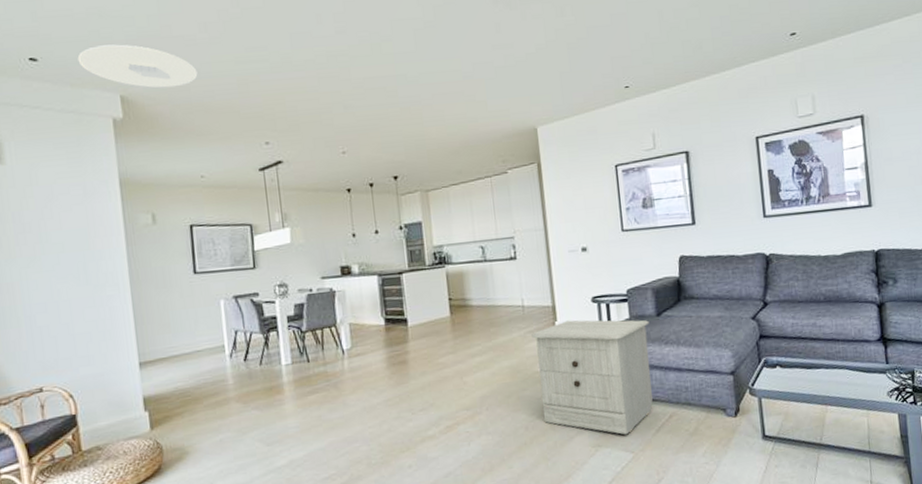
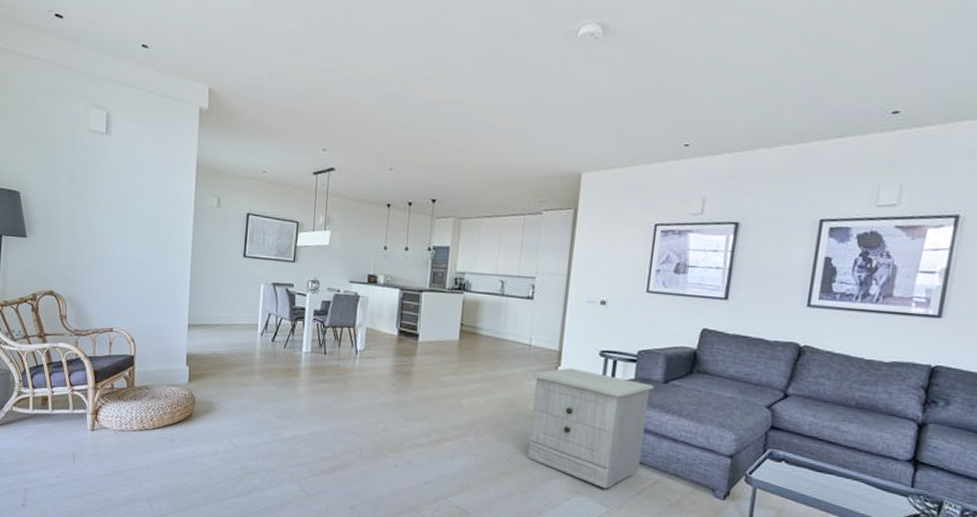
ceiling light: present [77,44,198,88] -> none [180,40,276,86]

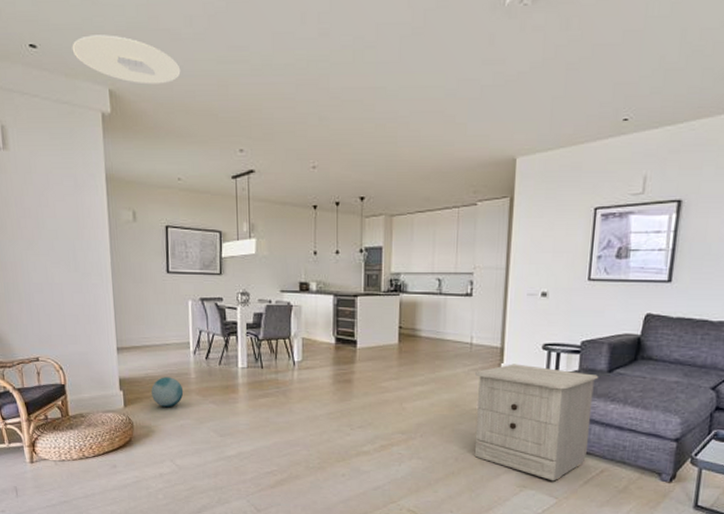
ceiling light: none [180,40,276,86] -> present [72,35,181,85]
ball: none [216,355,247,386] -> present [151,377,184,408]

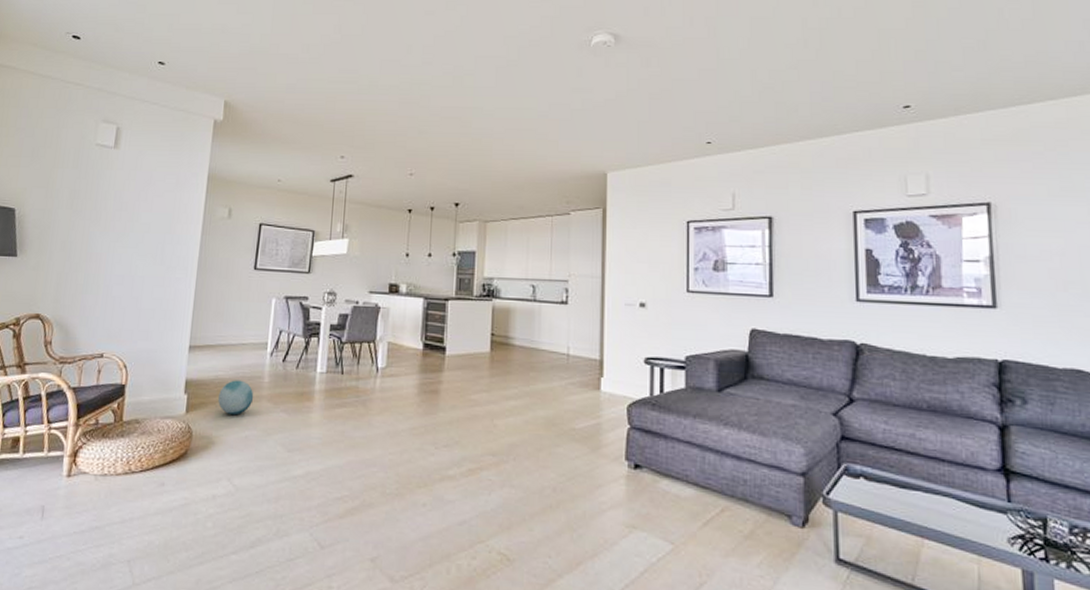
ceiling light: present [72,35,181,85] -> none [196,56,294,98]
nightstand: present [474,364,599,481] -> none [573,378,708,522]

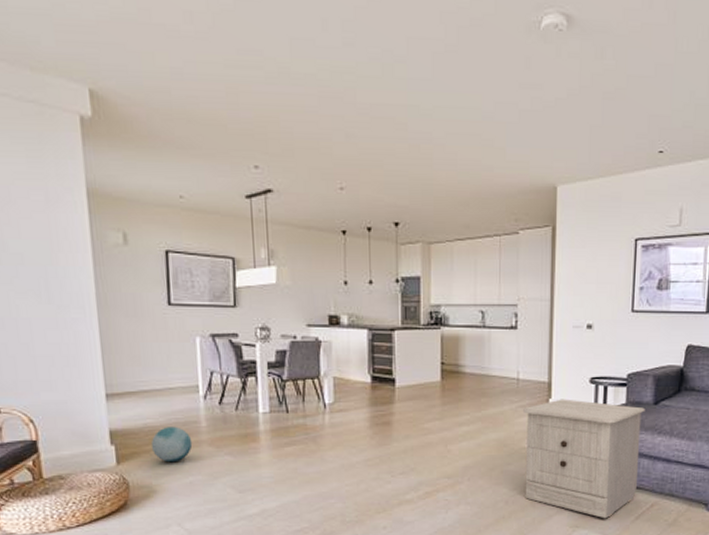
nightstand: none [573,378,708,522] -> present [523,399,646,519]

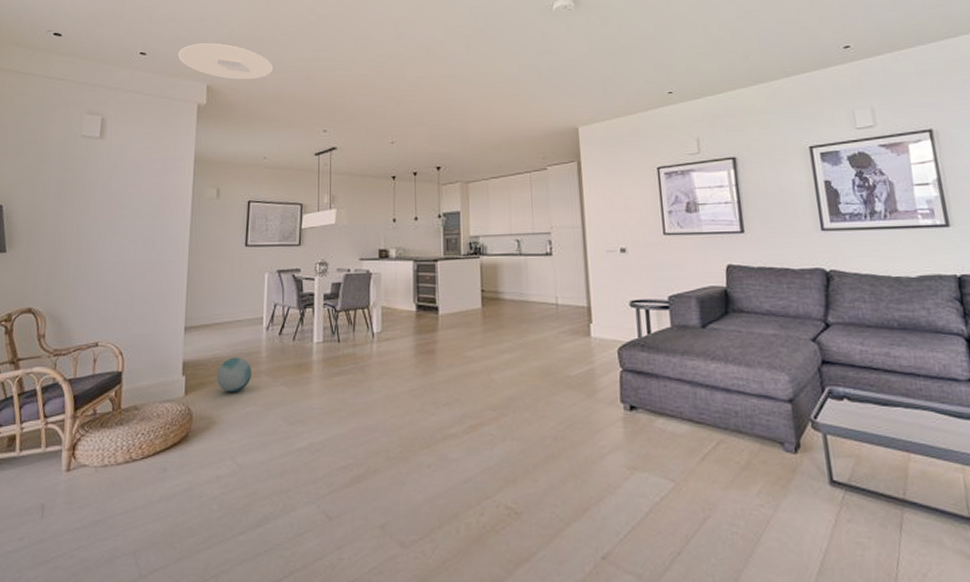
ceiling light: none [38,23,180,87] -> present [178,43,273,80]
nightstand: present [523,399,646,519] -> none [565,323,697,460]

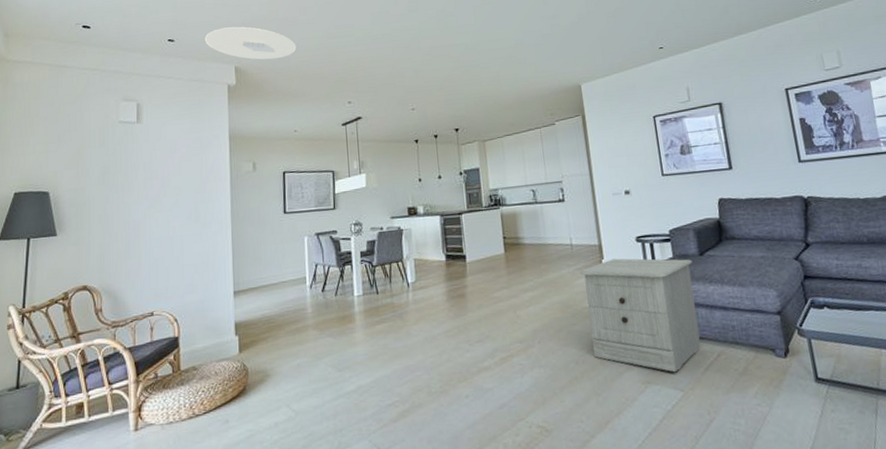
ball: present [217,357,253,393] -> none [268,314,300,348]
nightstand: none [565,323,697,460] -> present [580,258,700,373]

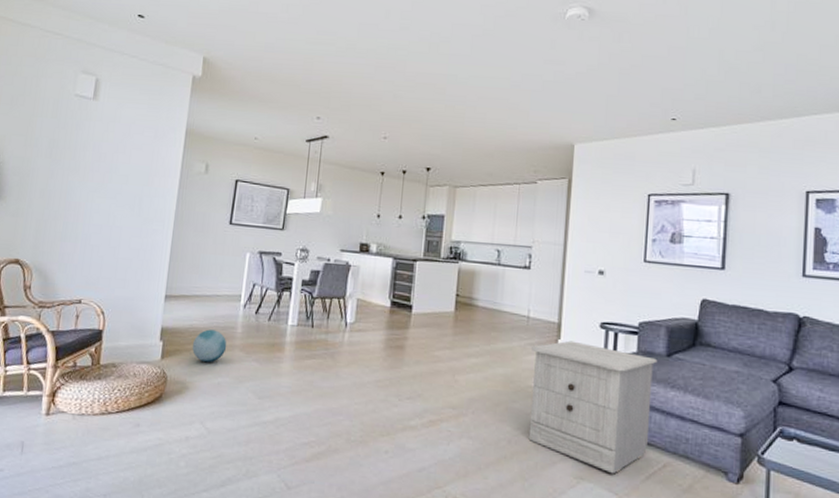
ceiling light: present [204,26,297,60] -> none [176,12,272,57]
ball: none [268,314,300,348] -> present [192,329,227,363]

